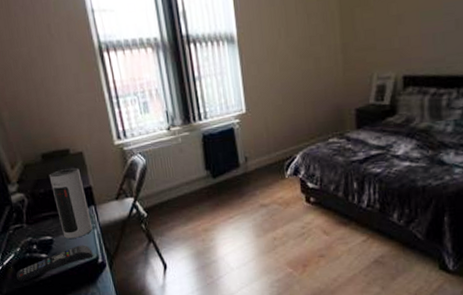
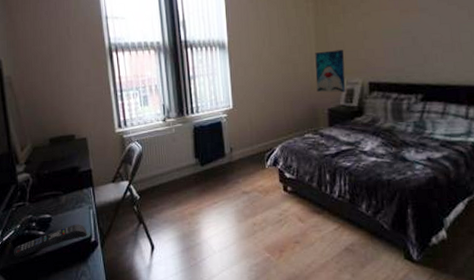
speaker: present [49,167,93,239] -> none [54,151,89,217]
wall art: none [340,38,376,90] -> present [315,50,345,93]

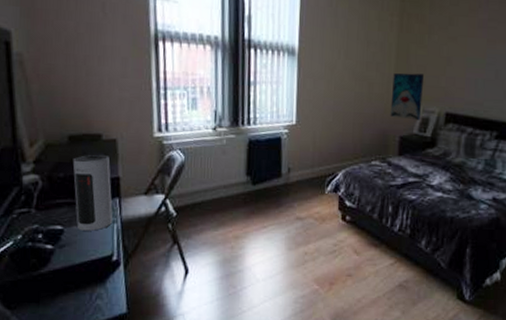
remote control: present [13,224,87,258] -> none [10,239,108,274]
speaker: none [54,151,89,217] -> present [72,154,113,231]

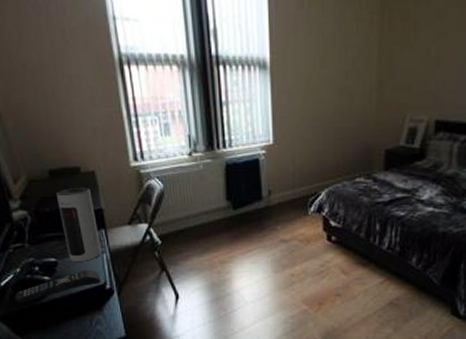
remote control: none [10,239,108,274] -> present [14,269,101,304]
wall art: present [390,73,425,121] -> none [374,78,411,131]

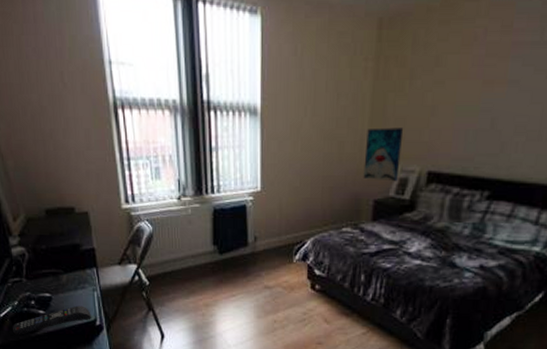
speaker: present [56,187,102,262] -> none [52,227,93,298]
wall art: none [374,78,411,131] -> present [363,127,404,182]

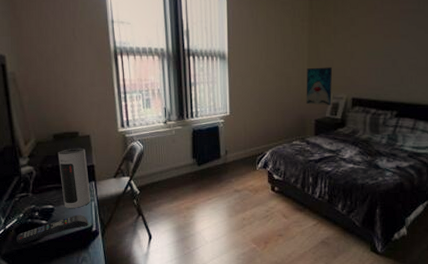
speaker: none [52,227,93,298] -> present [57,148,91,208]

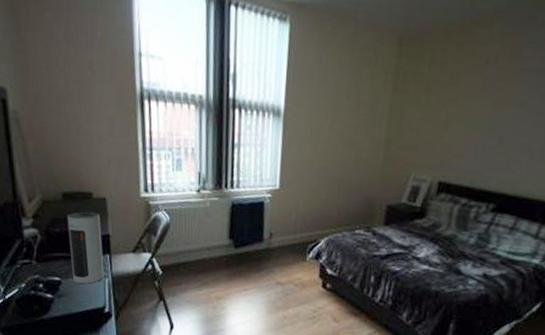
remote control: present [16,214,88,244] -> none [16,291,100,319]
wall art: present [306,67,333,106] -> none [378,137,418,189]

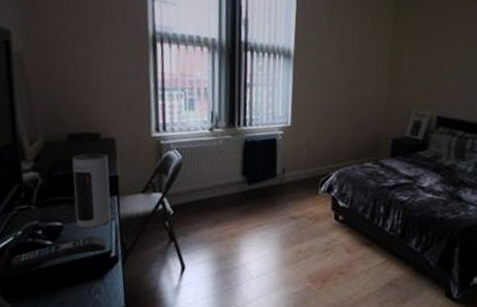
remote control: none [16,291,100,319] -> present [10,235,106,269]

